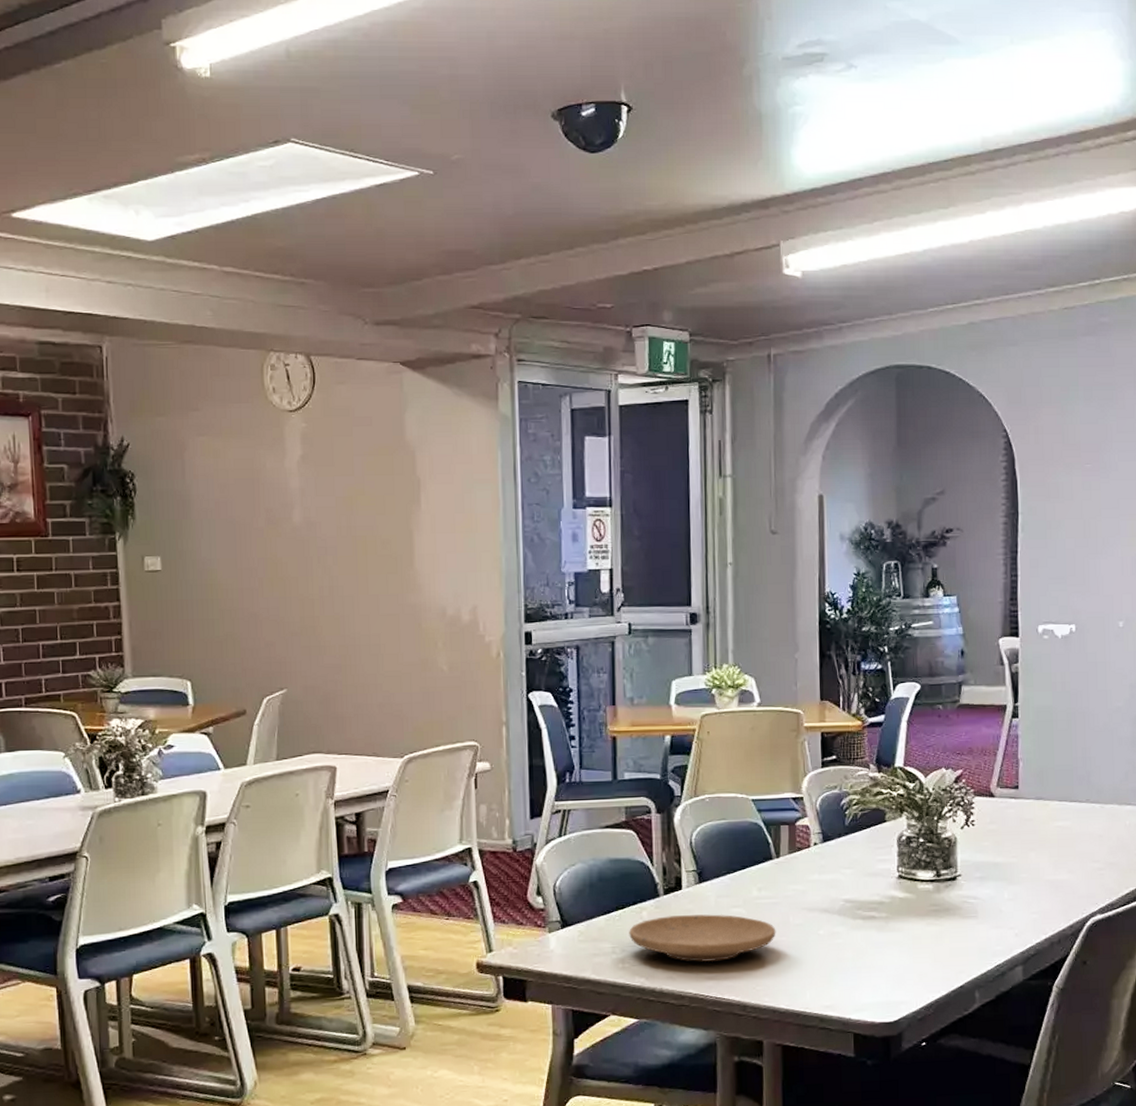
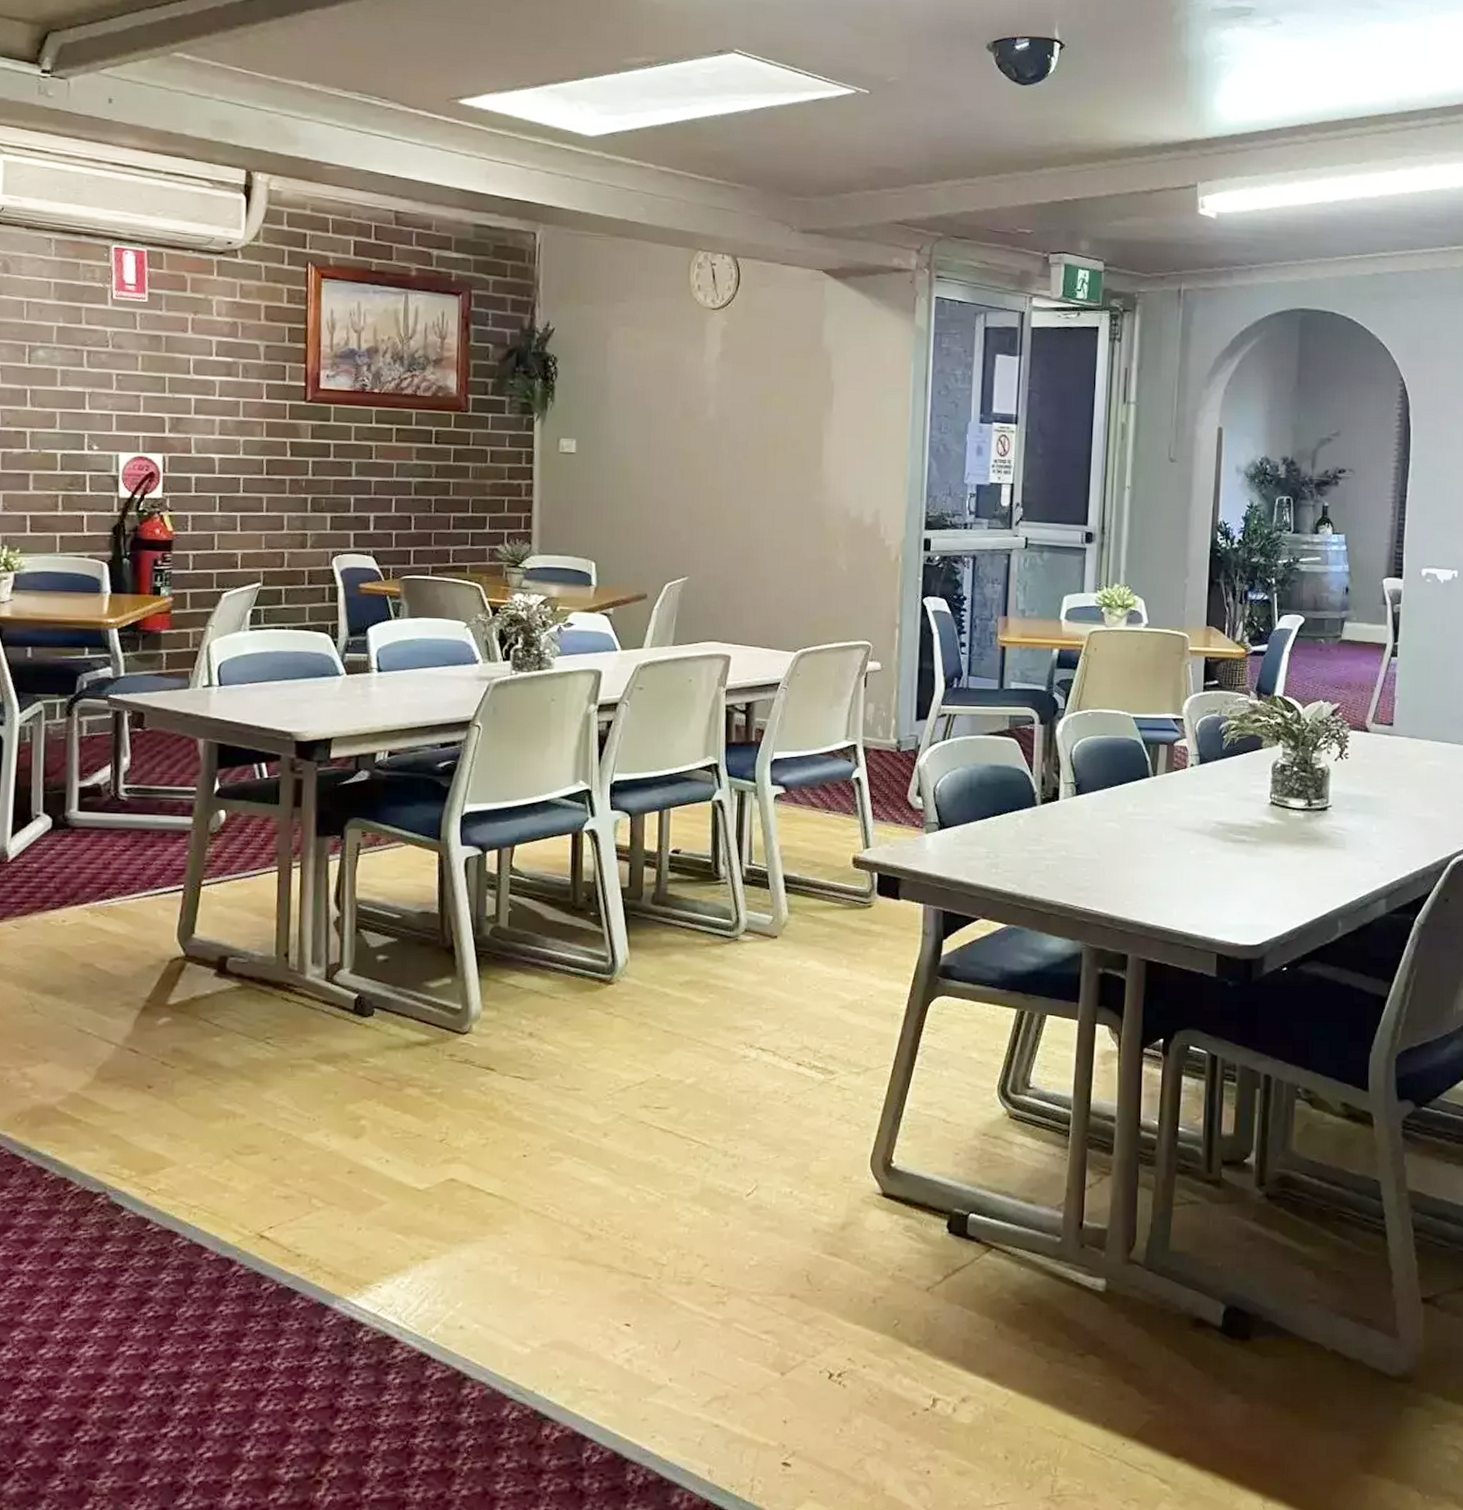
plate: present [629,914,776,963] -> none [1004,825,1148,874]

